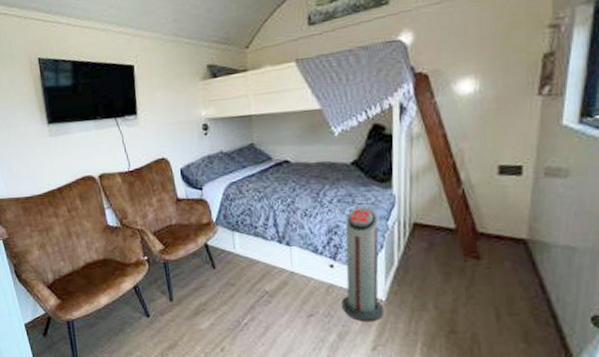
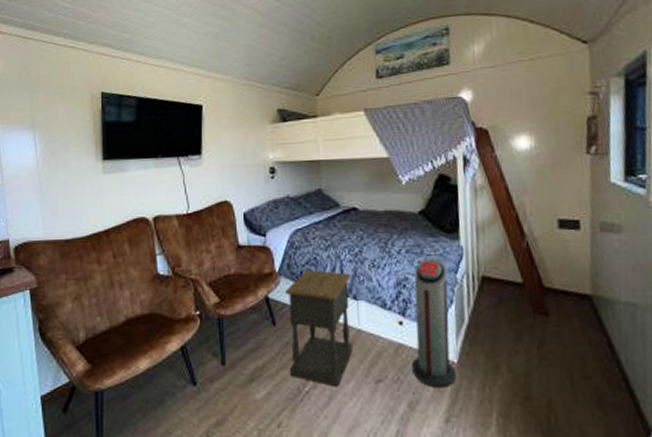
nightstand: none [222,219,287,320] -> present [284,270,354,388]

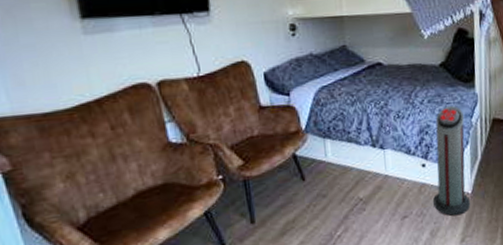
nightstand: present [284,270,354,388] -> none [312,124,381,228]

